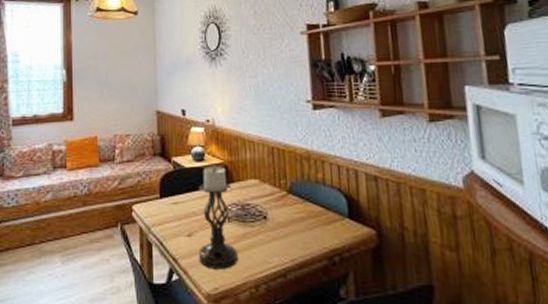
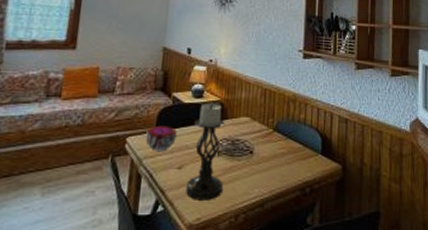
decorative bowl: none [151,192,182,220] -> present [145,125,177,152]

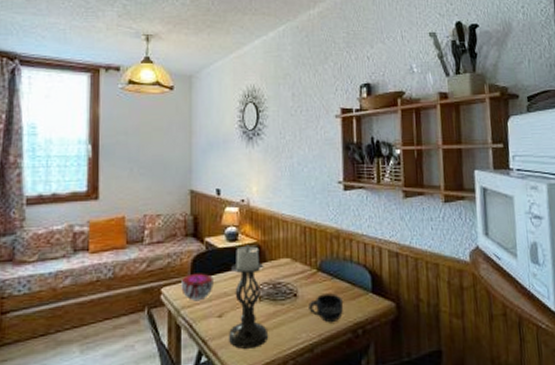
mug: none [263,153,295,181] -> present [308,293,344,323]

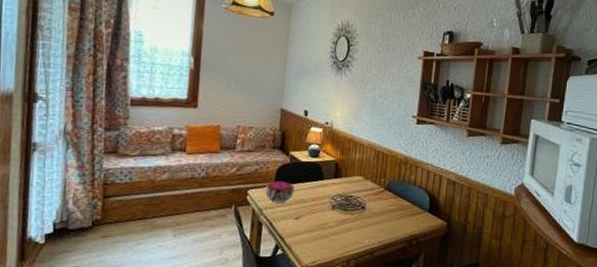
candle holder: present [228,245,269,349] -> none [302,161,340,247]
mug: present [308,293,344,323] -> none [373,209,404,233]

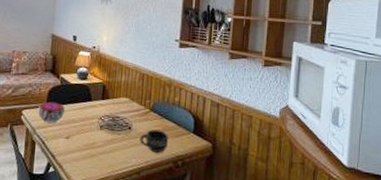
mug: none [373,209,404,233] -> present [140,129,169,154]

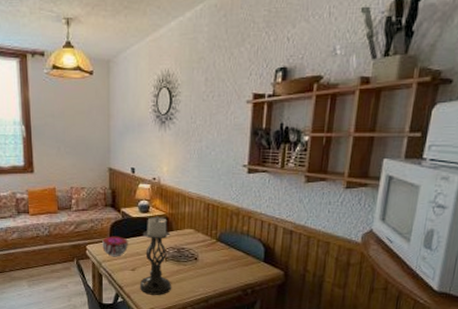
candle holder: none [72,83,107,166] -> present [139,216,172,295]
mug: present [140,129,169,154] -> none [207,259,238,283]

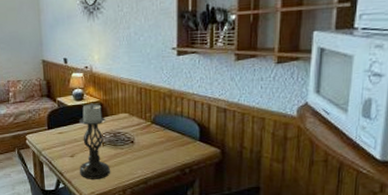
decorative bowl: present [102,236,128,257] -> none [41,124,66,145]

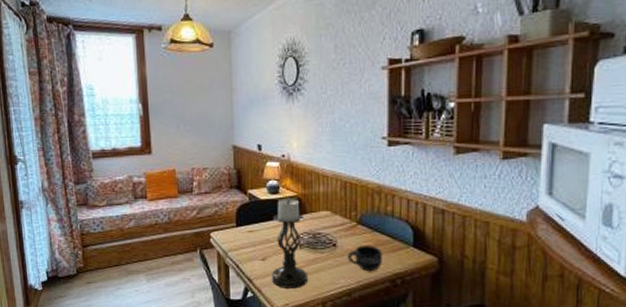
mug: none [143,141,174,164] -> present [347,245,383,272]

